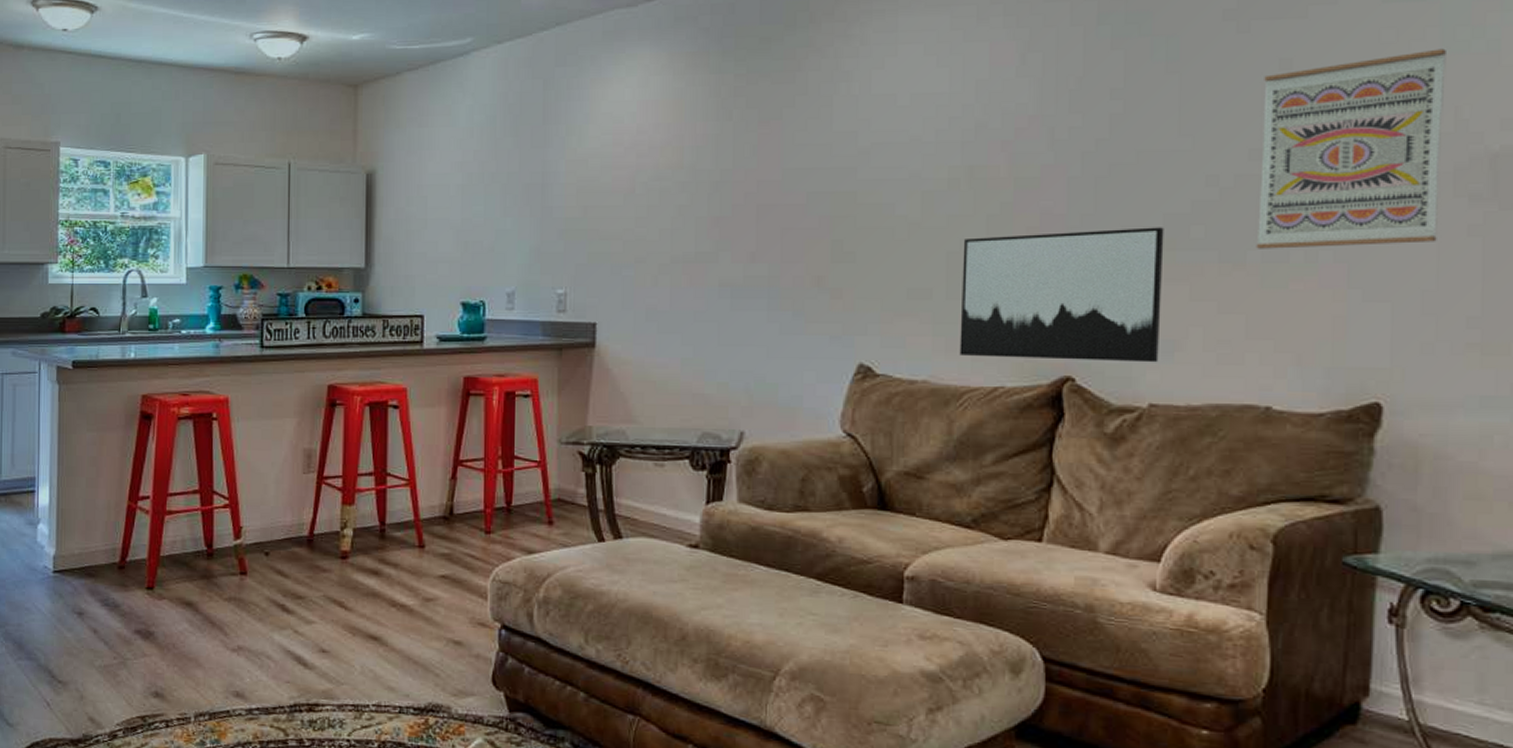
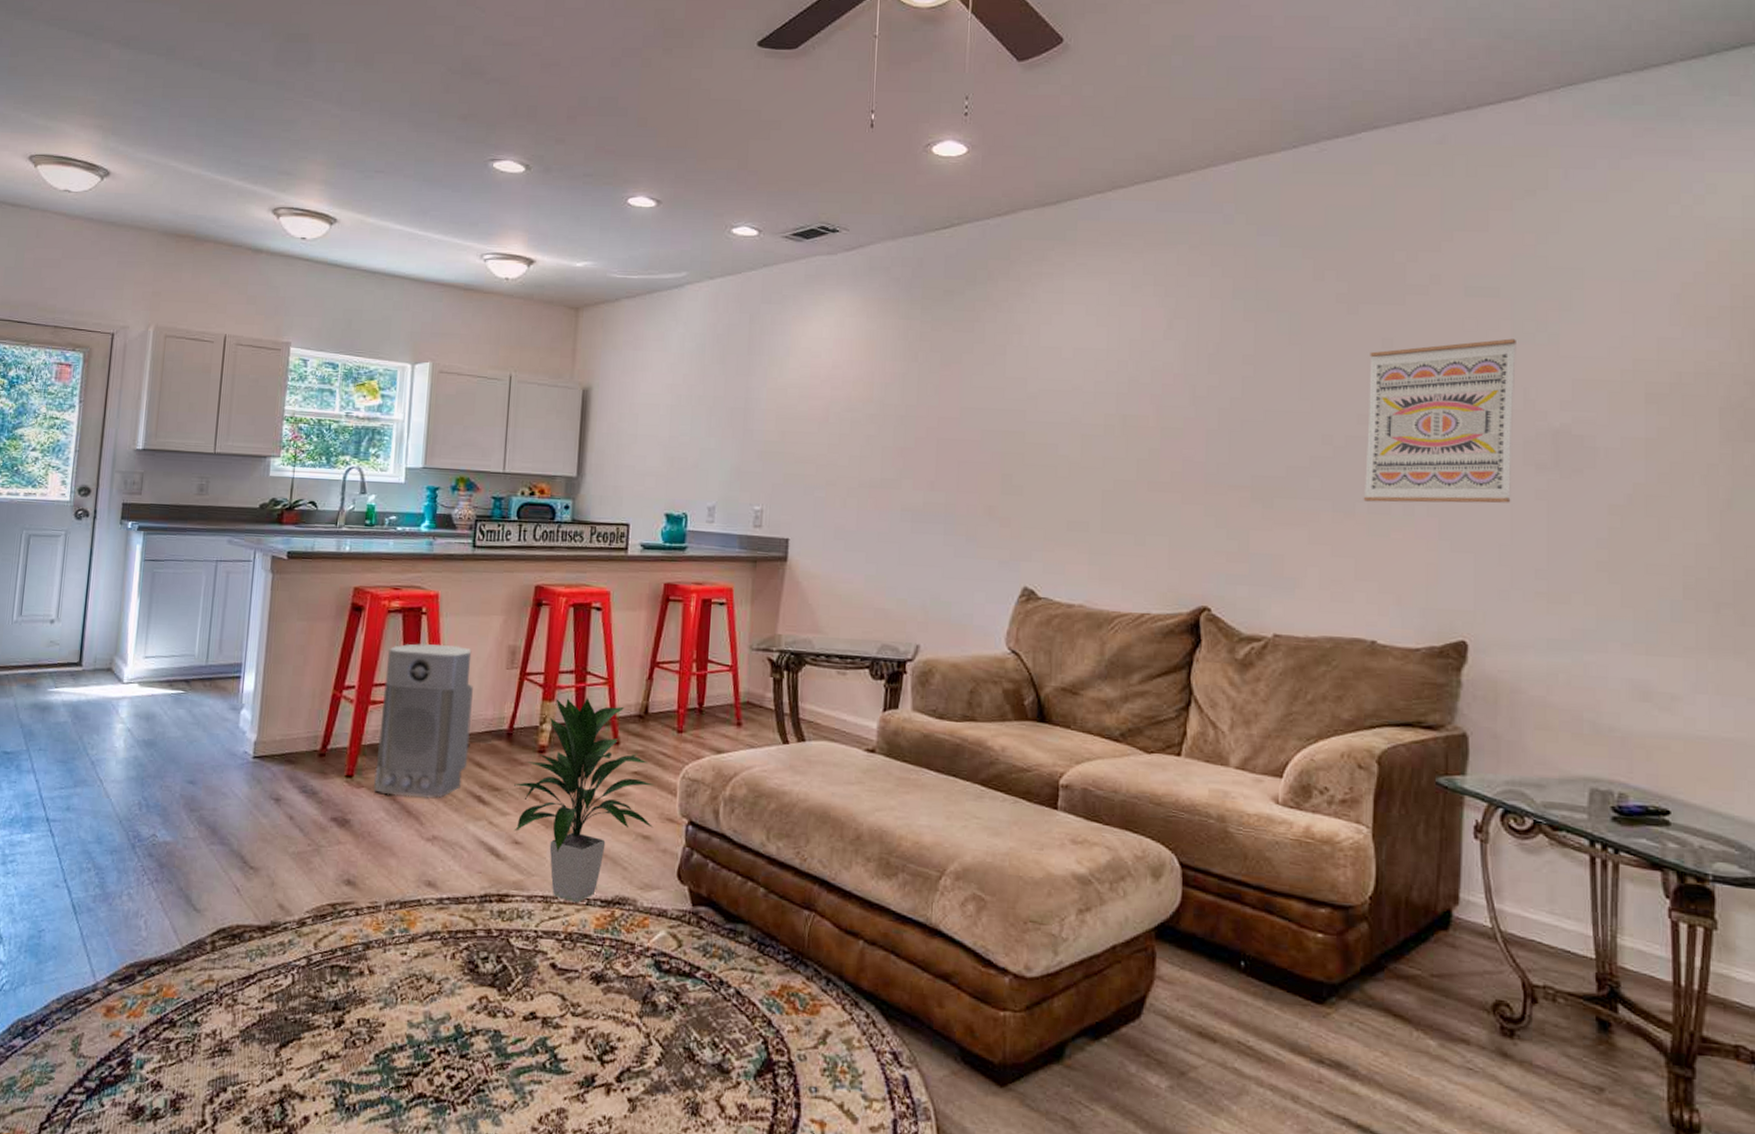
air purifier: none [174,450,271,608] -> present [372,643,473,798]
indoor plant: none [318,499,465,711] -> present [514,697,655,903]
wall art: present [959,227,1164,363] -> none [1111,477,1287,598]

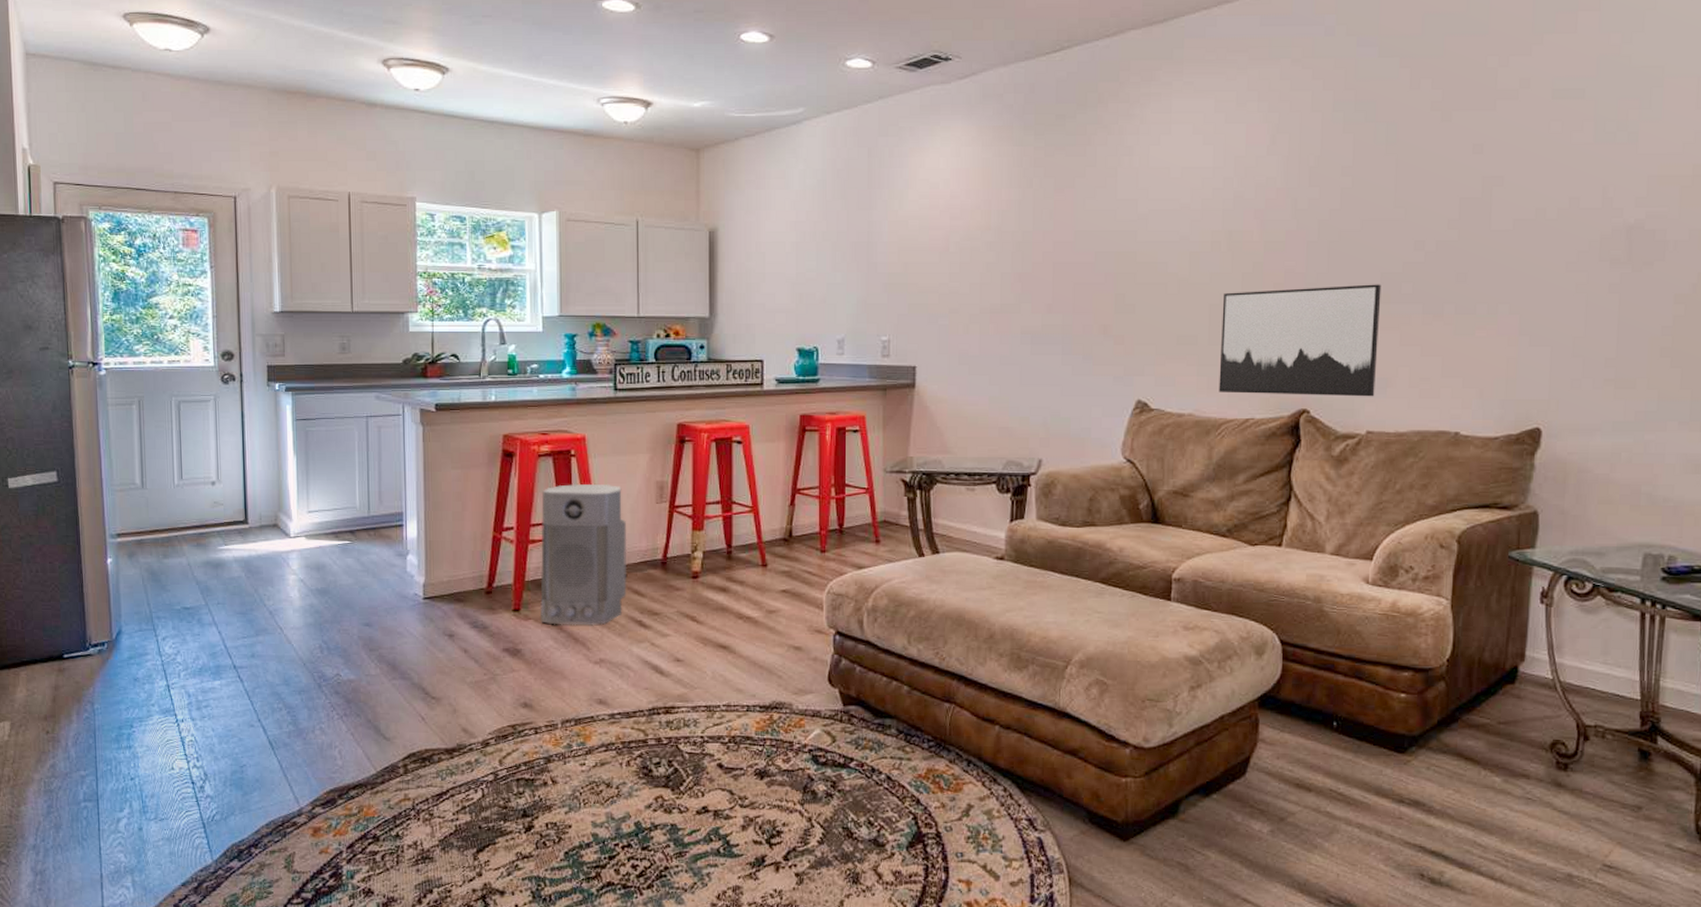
indoor plant: present [514,697,655,903] -> none [672,525,804,710]
wall art: none [1111,477,1287,598] -> present [1219,284,1382,397]
wall art: present [1363,338,1516,503] -> none [1451,139,1598,303]

